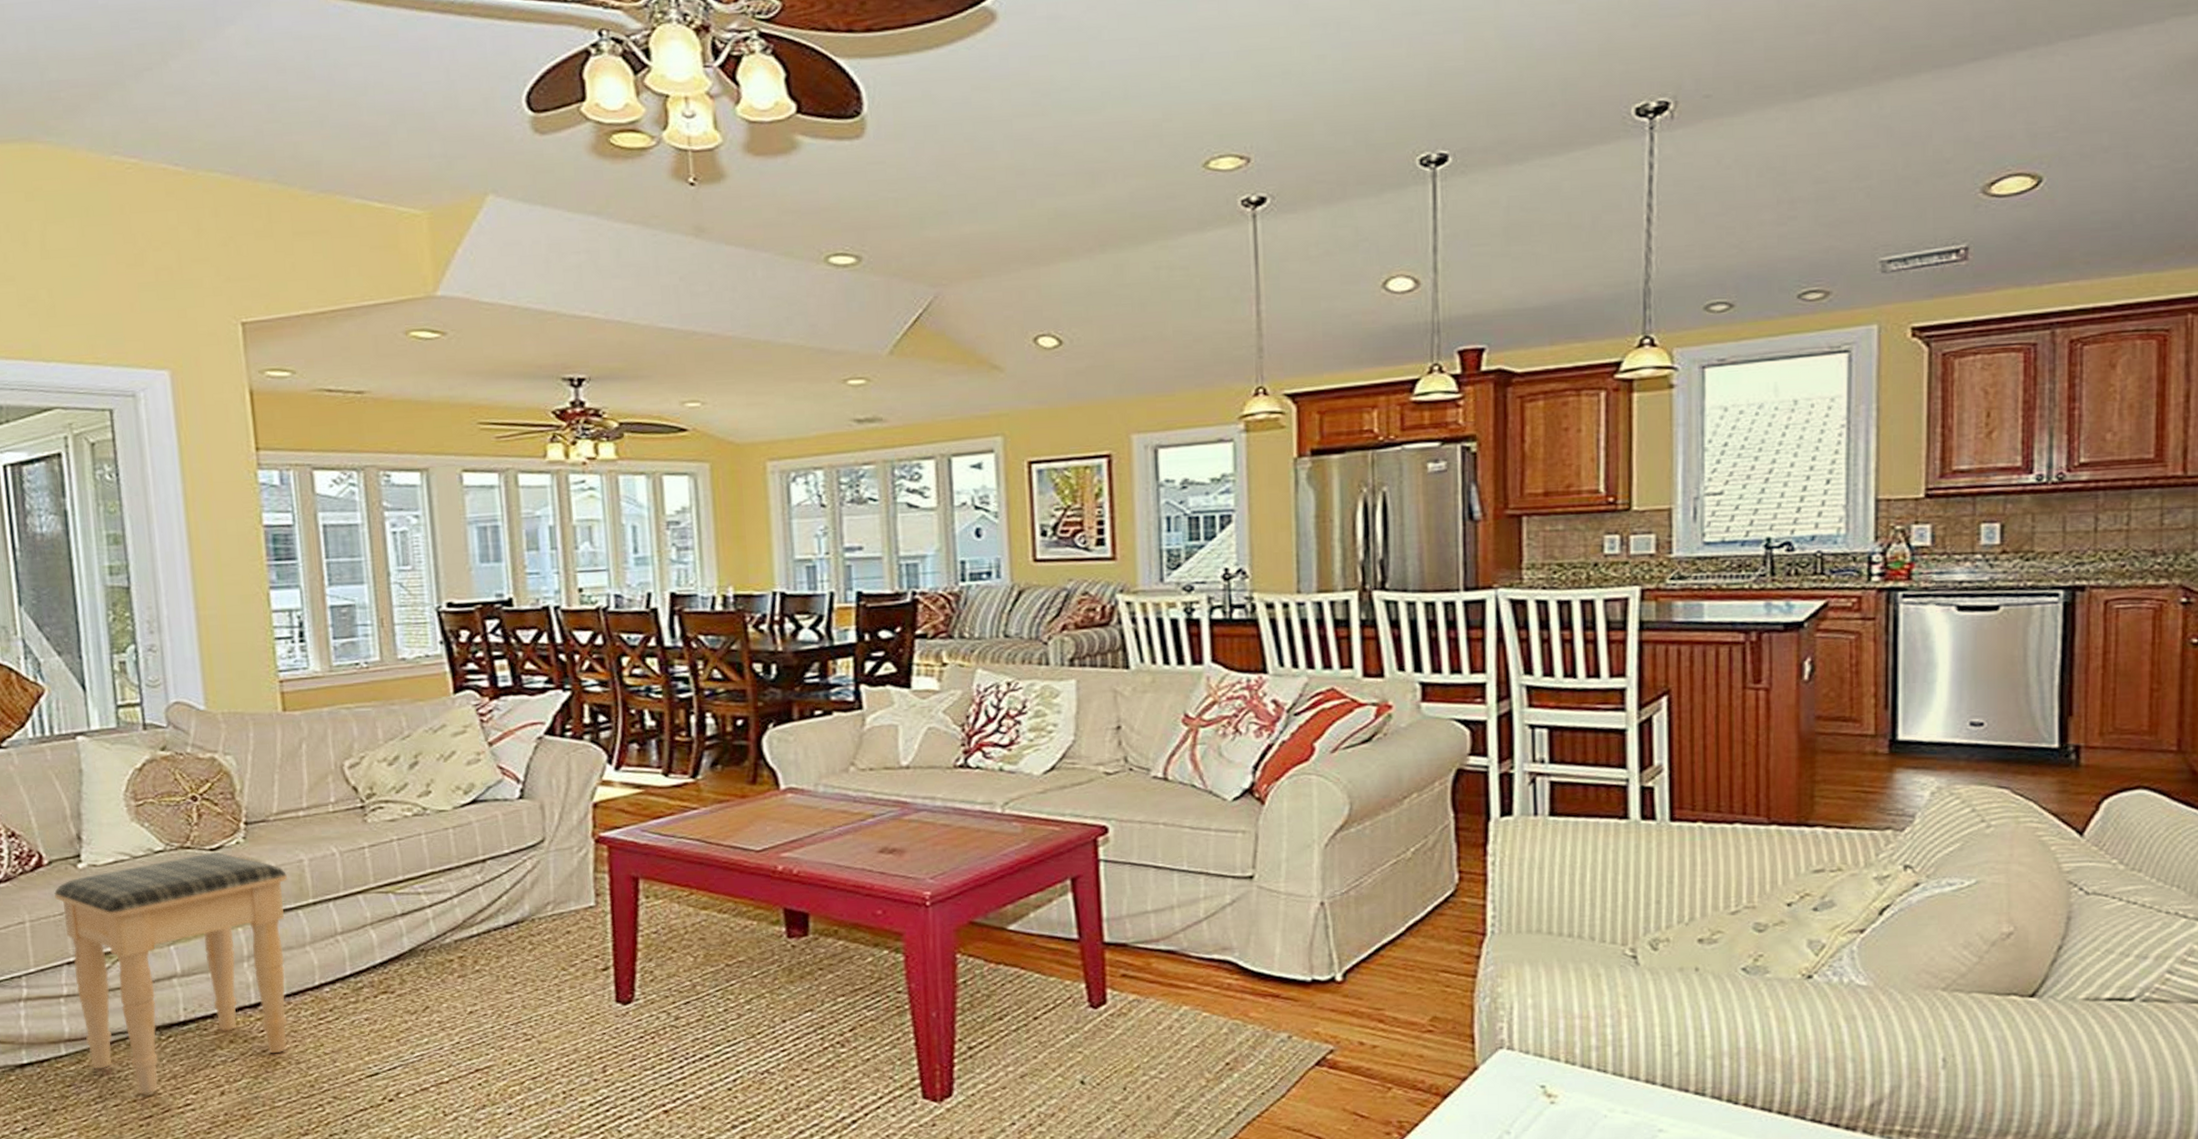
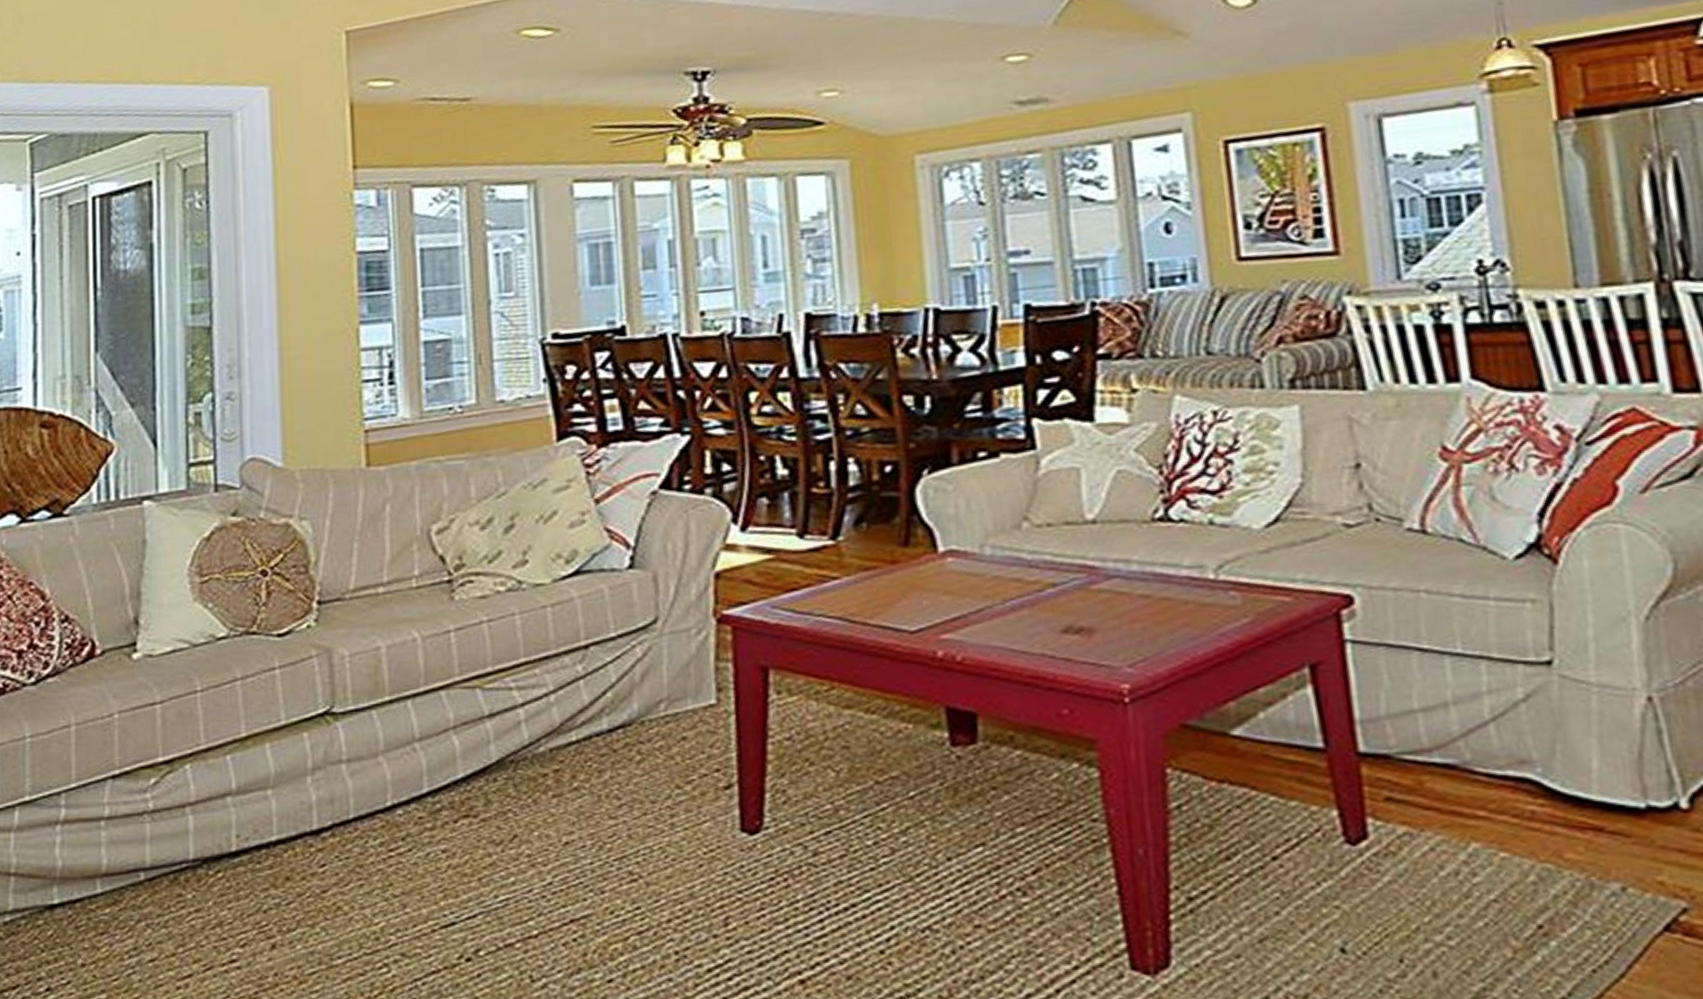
footstool: present [54,852,287,1095] -> none [105,638,361,946]

